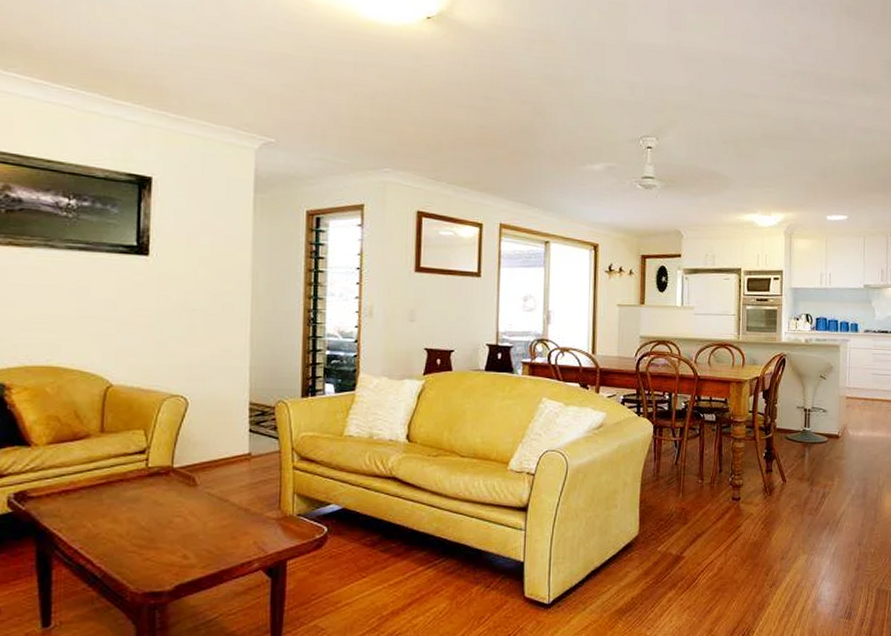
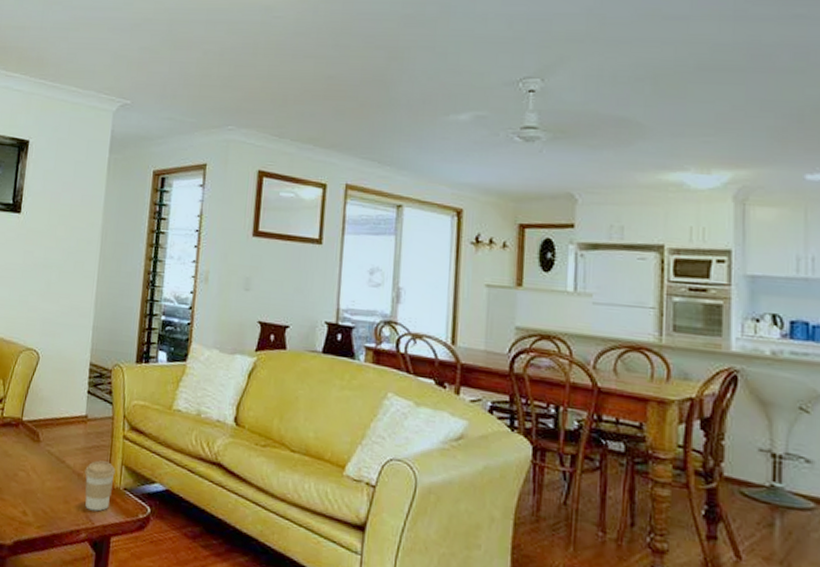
coffee cup: none [253,493,287,541] -> present [85,460,115,511]

